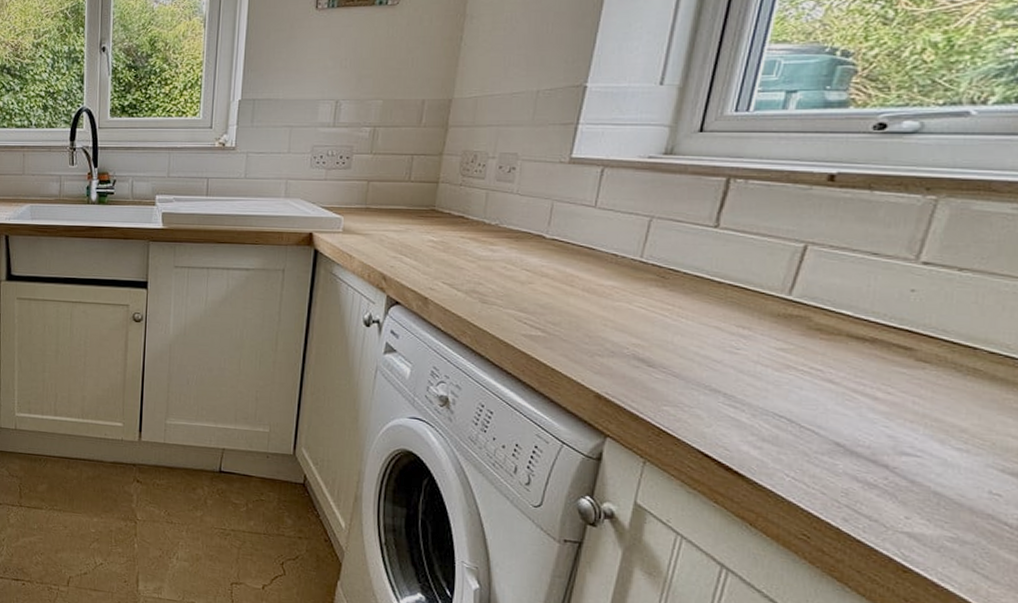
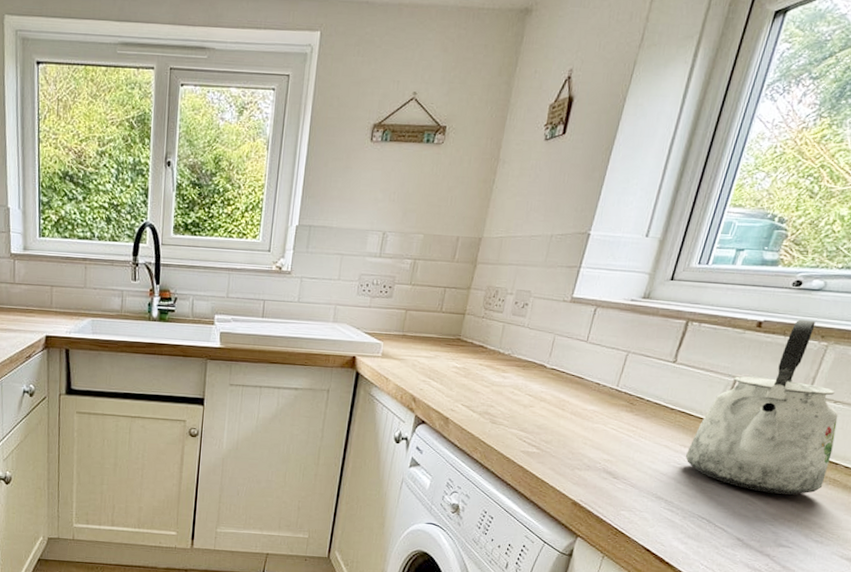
kettle: none [745,169,968,388] -> present [685,319,839,495]

